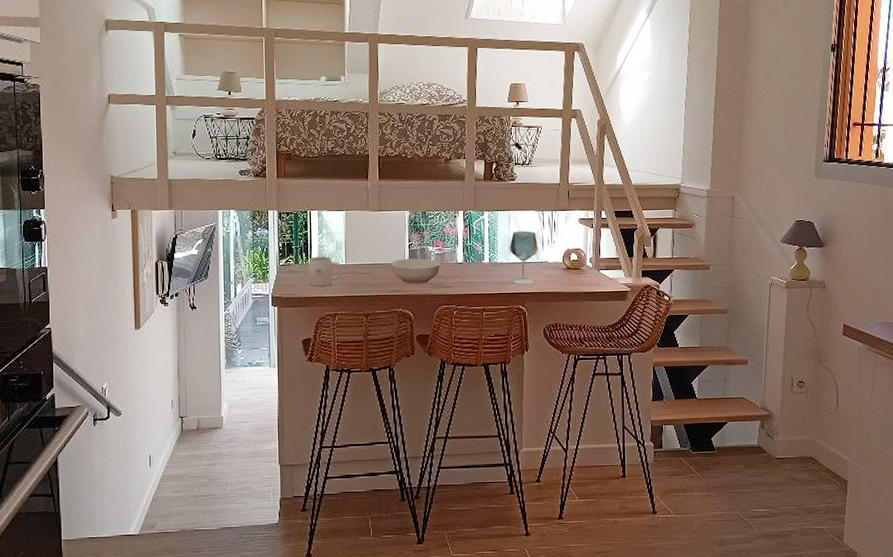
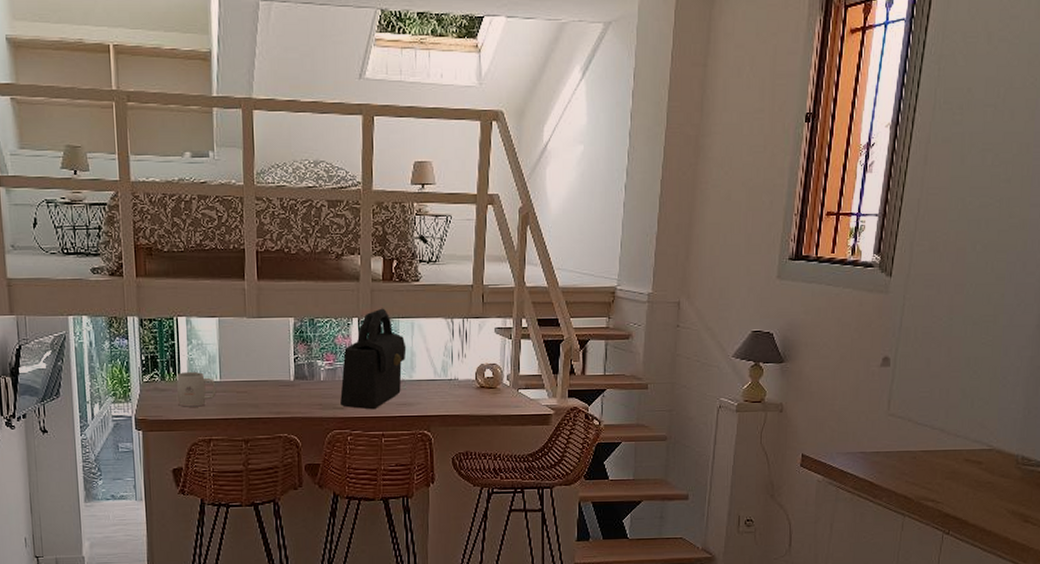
bowl: present [391,258,441,284] -> none [273,374,332,405]
handbag: none [448,202,504,288] -> present [340,308,407,410]
wine glass: present [509,231,538,286] -> none [412,342,446,407]

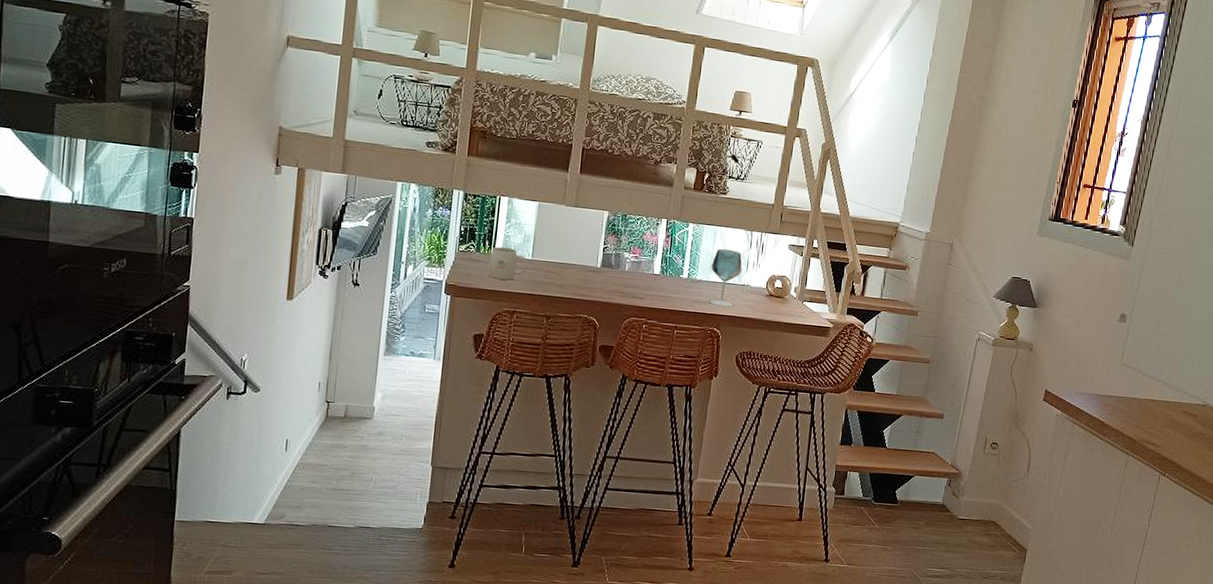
handbag: present [340,308,407,410] -> none [640,213,708,303]
wine glass: none [412,342,446,407] -> present [709,248,742,308]

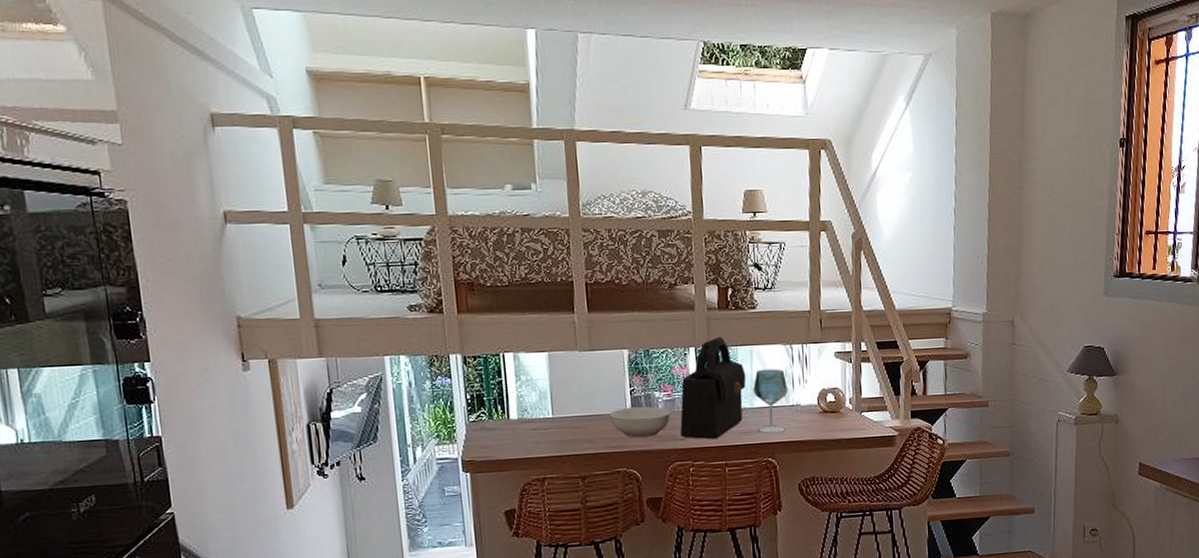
mug: present [489,247,528,281] -> none [505,409,549,446]
bowl: none [581,261,636,292] -> present [609,406,671,438]
handbag: none [640,213,708,303] -> present [680,336,747,440]

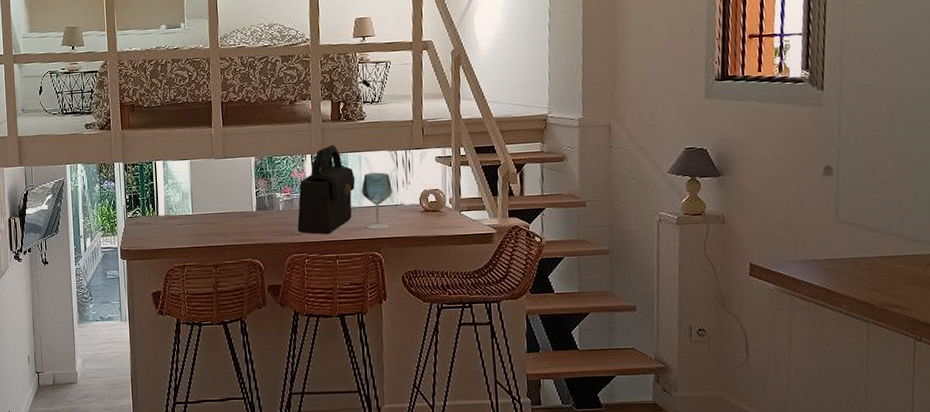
bowl: present [609,406,671,438] -> none [238,205,290,233]

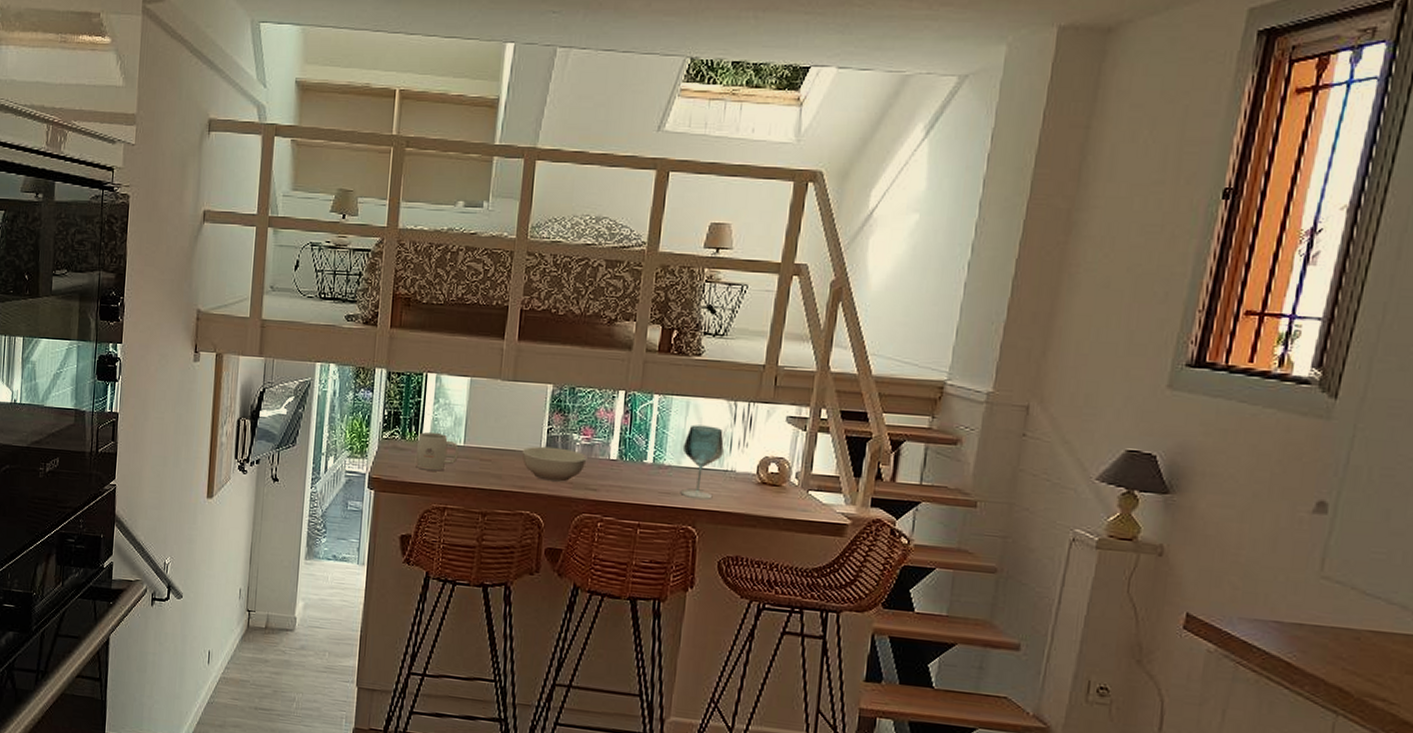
mug: none [155,207,189,238] -> present [416,432,459,472]
bowl: none [238,205,290,233] -> present [522,446,587,482]
handbag: present [297,144,356,235] -> none [594,382,678,496]

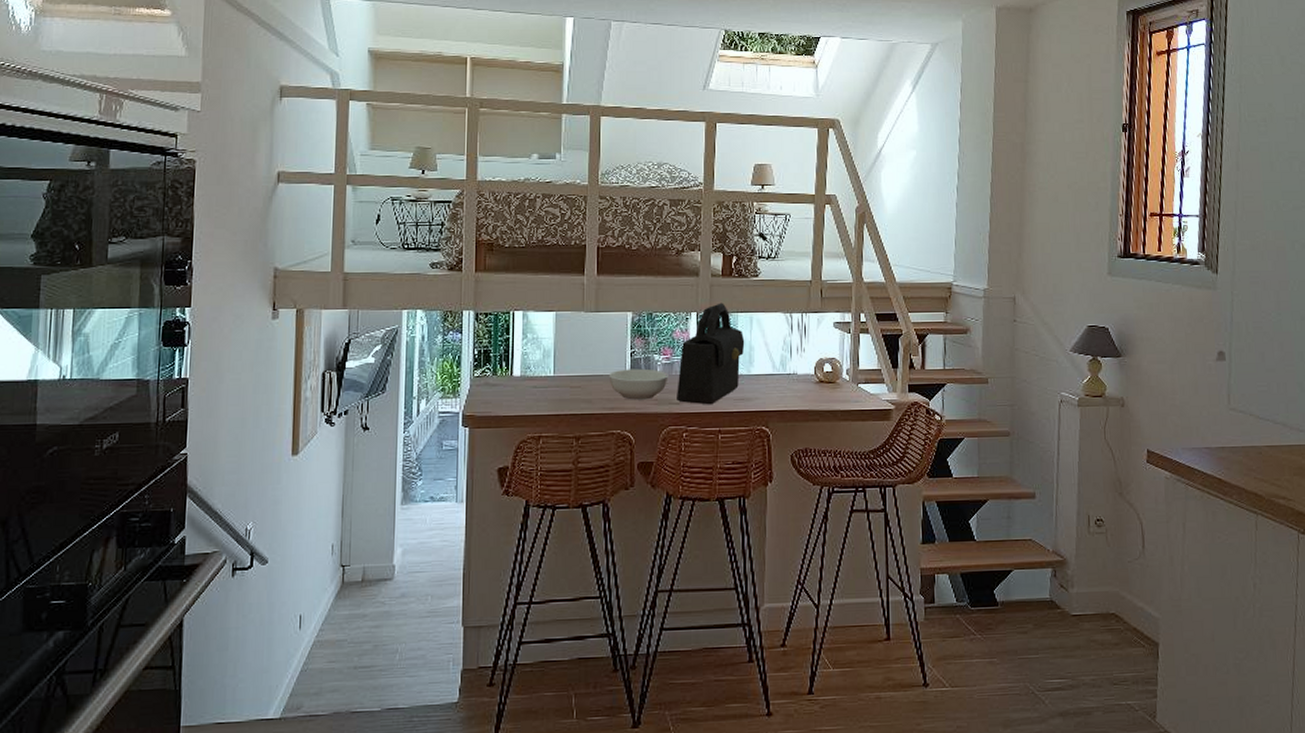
mug: present [416,432,459,472] -> none [509,367,549,403]
handbag: none [594,382,678,496] -> present [677,303,745,405]
wine glass: present [681,424,724,501] -> none [750,336,785,402]

